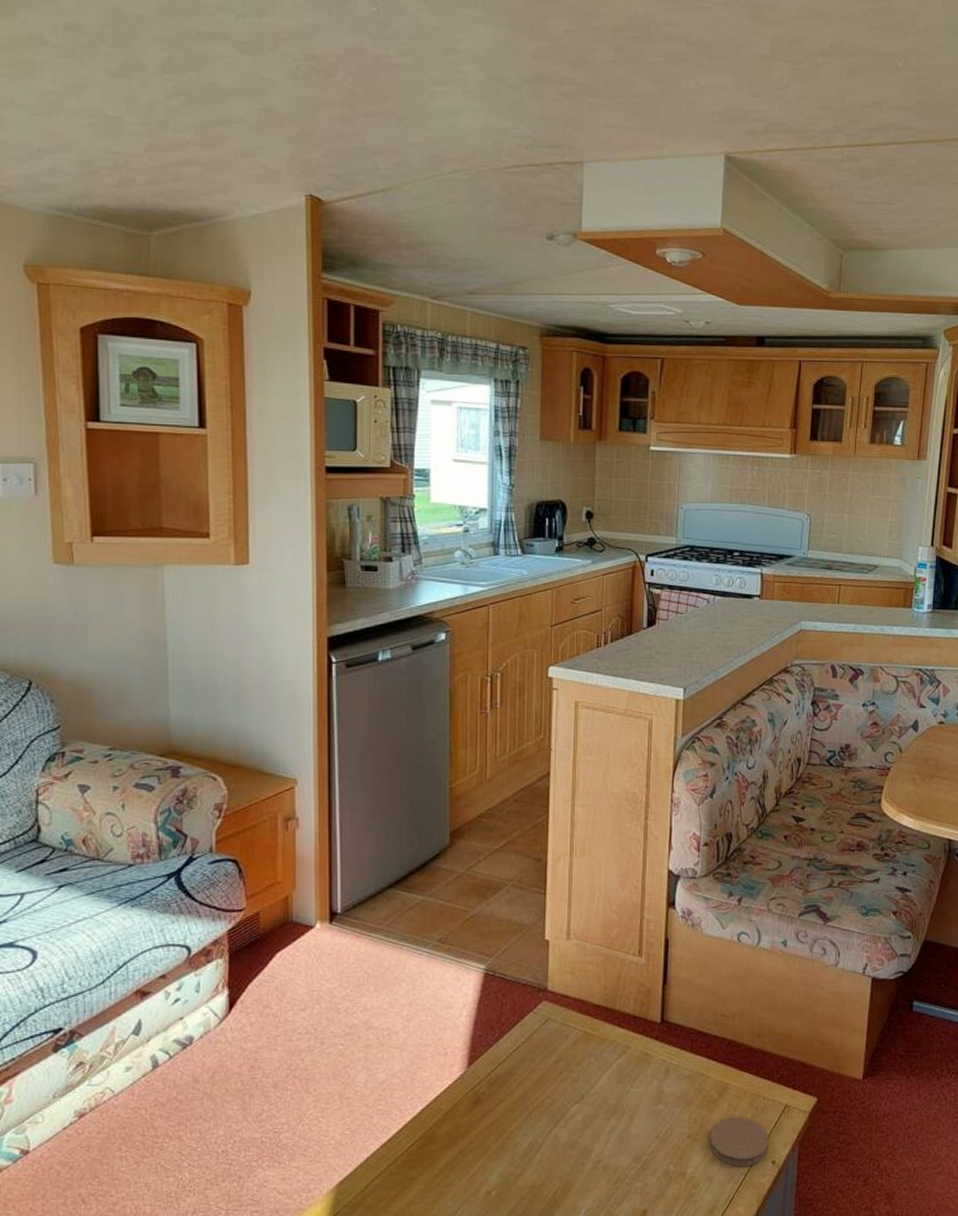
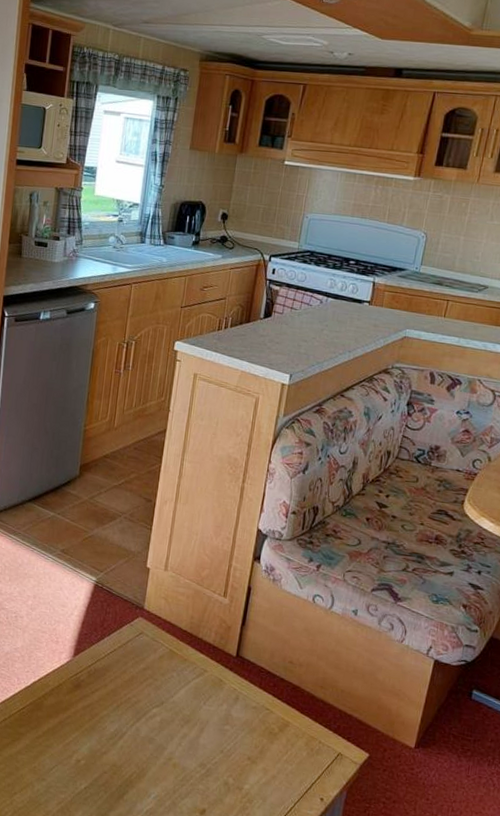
coaster: present [709,1117,769,1167] -> none [266,751,320,797]

